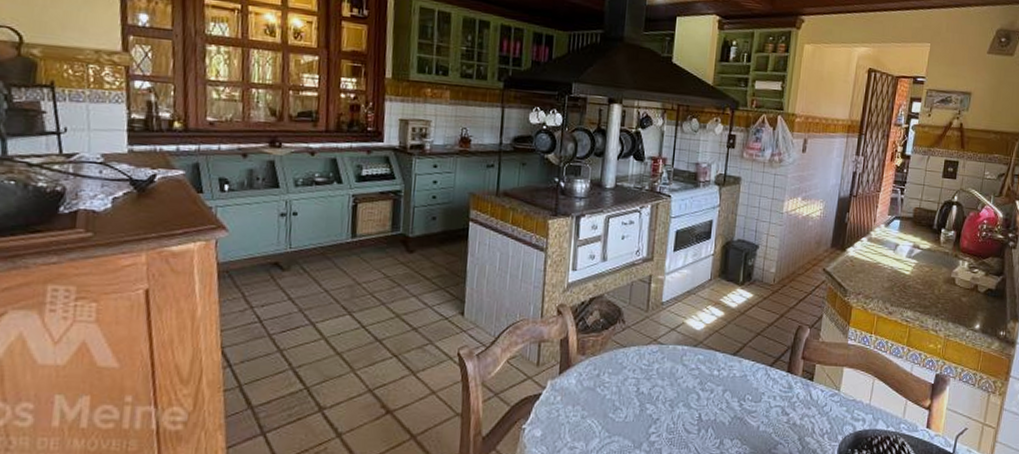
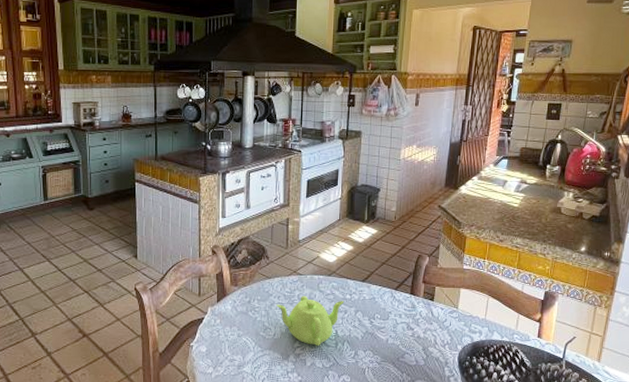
teapot: none [630,369,711,433] -> present [276,295,345,346]

